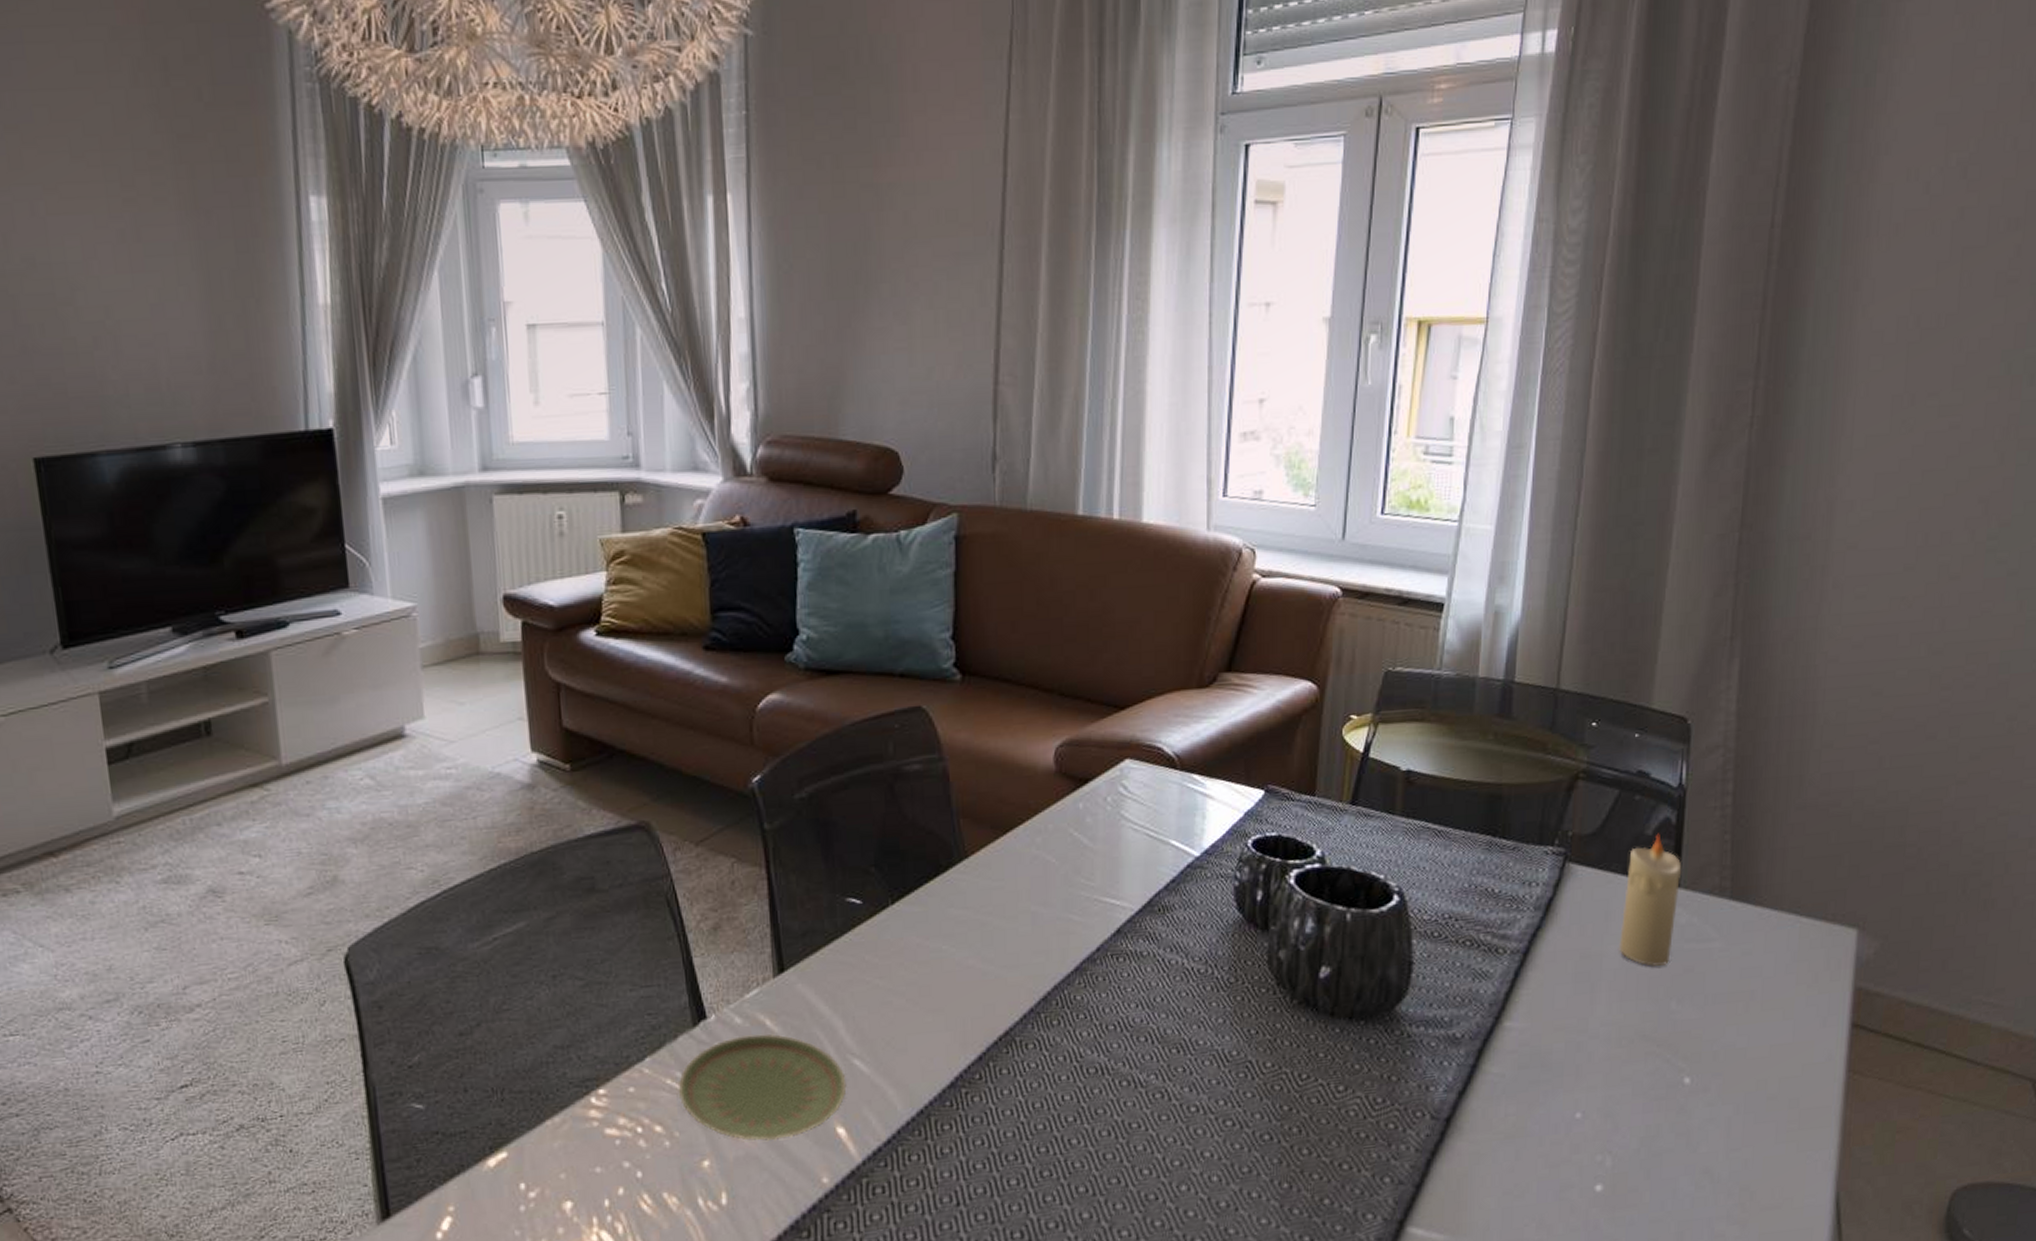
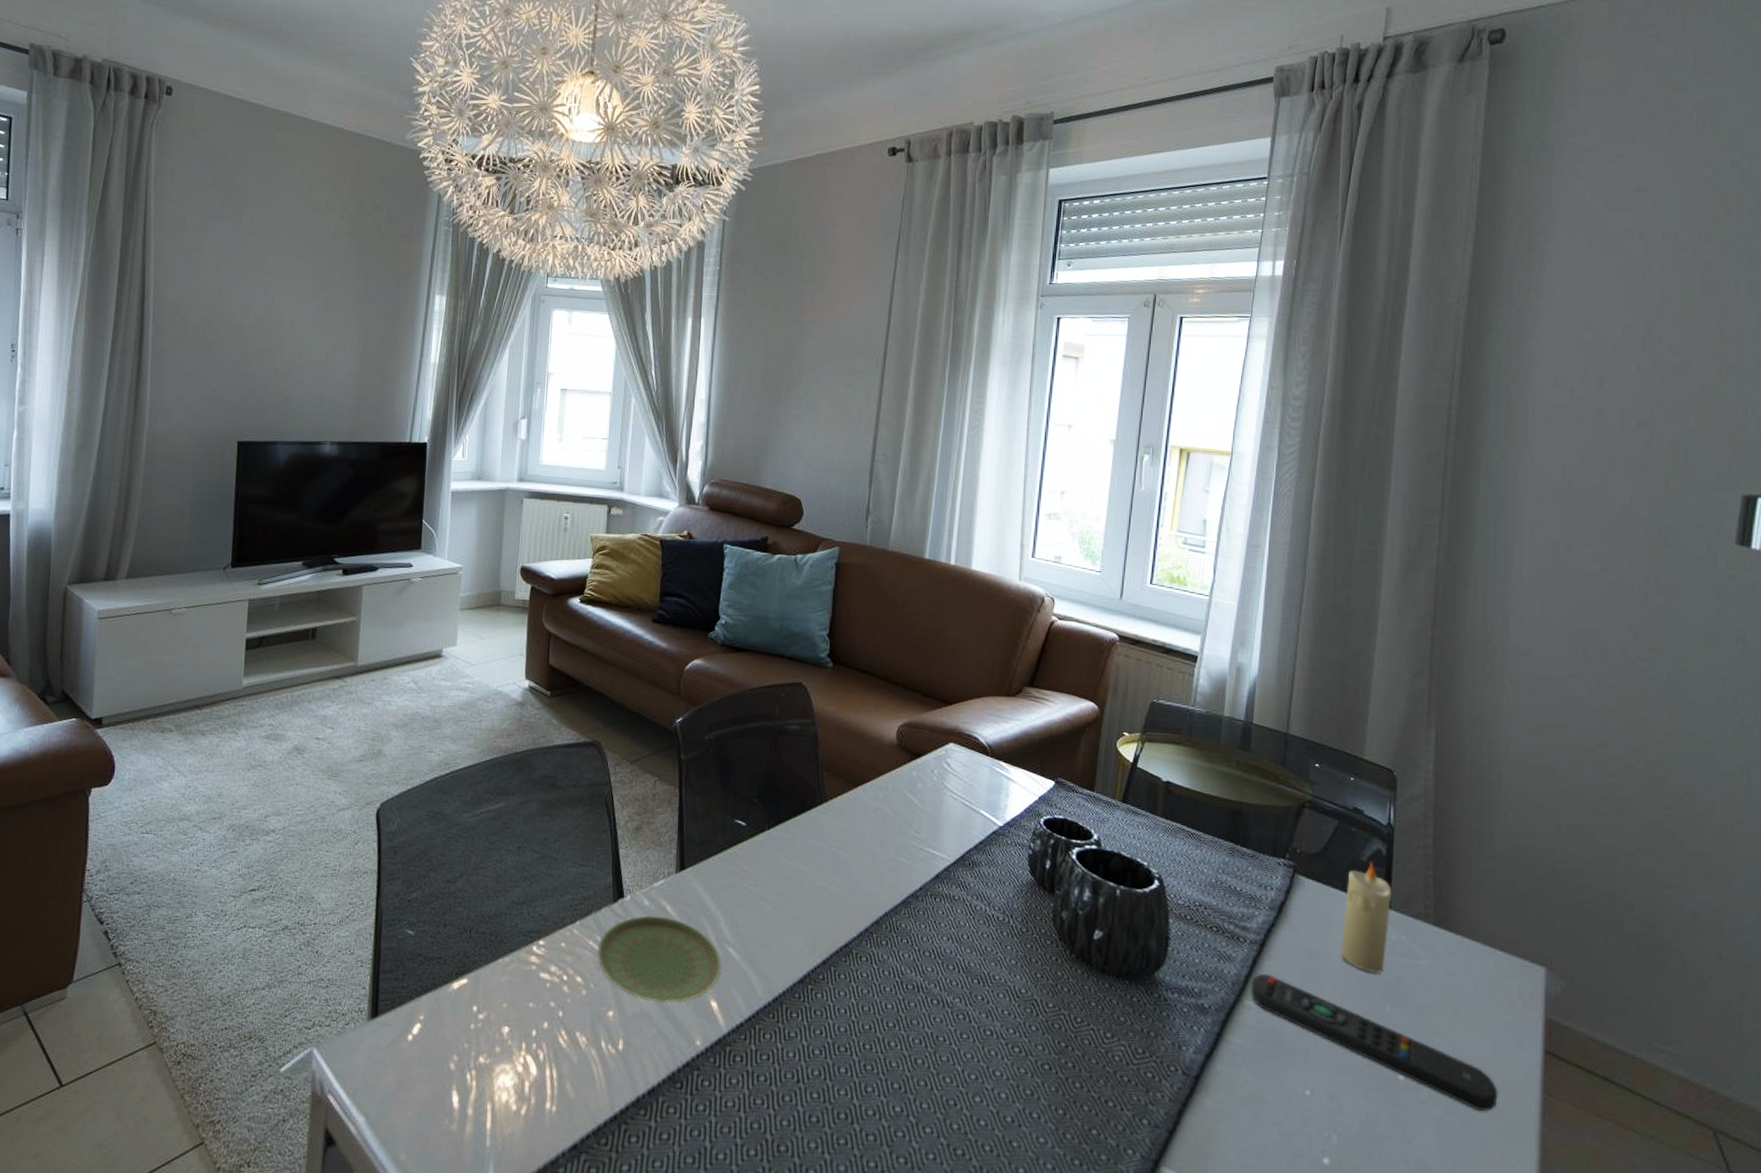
remote control: none [1512,986,1797,1103] -> present [1251,973,1498,1111]

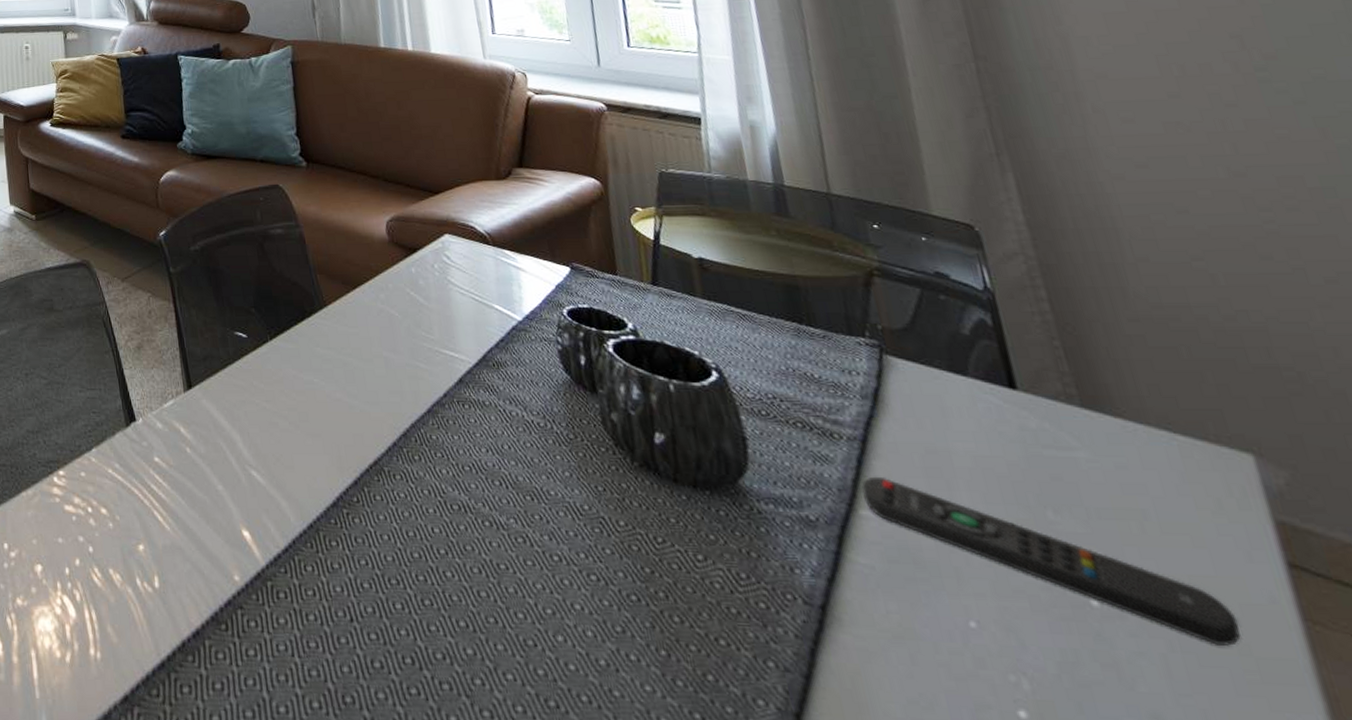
plate: present [597,915,722,1004] -> none [116,439,248,535]
candle: present [1340,861,1392,973] -> none [950,333,1030,470]

